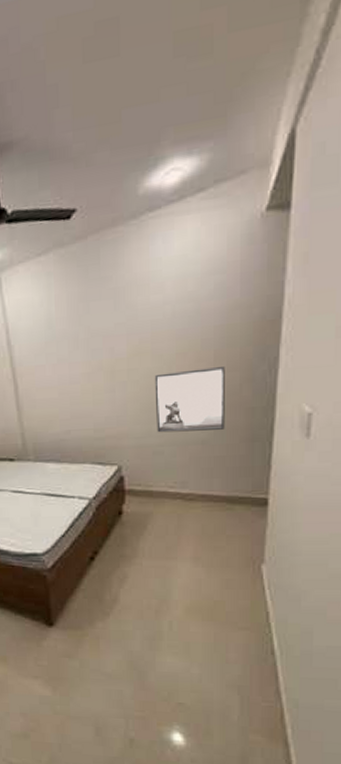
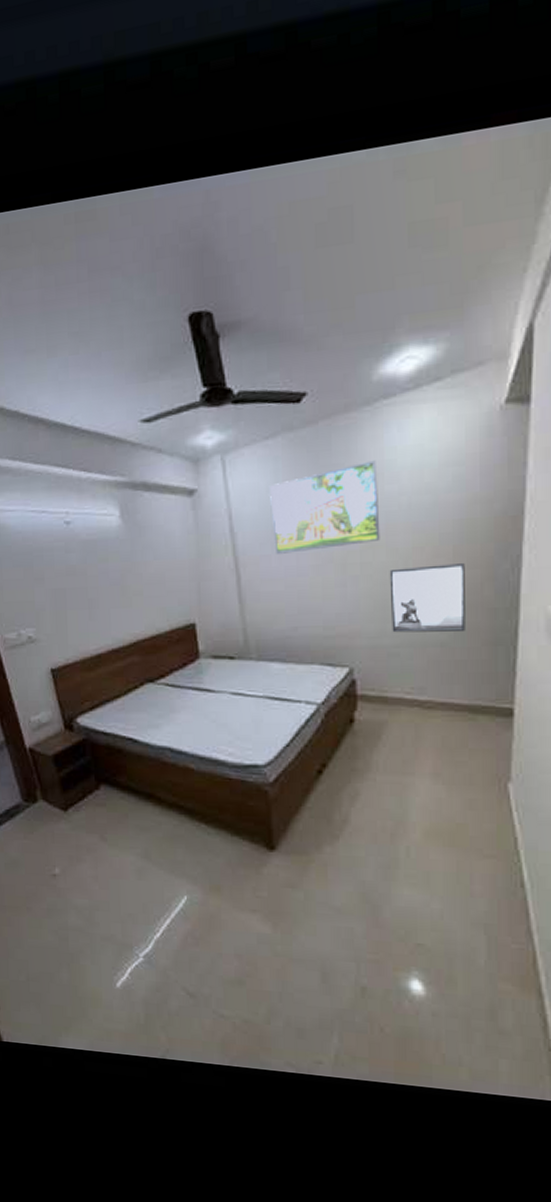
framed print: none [43,272,146,364] -> present [270,460,380,554]

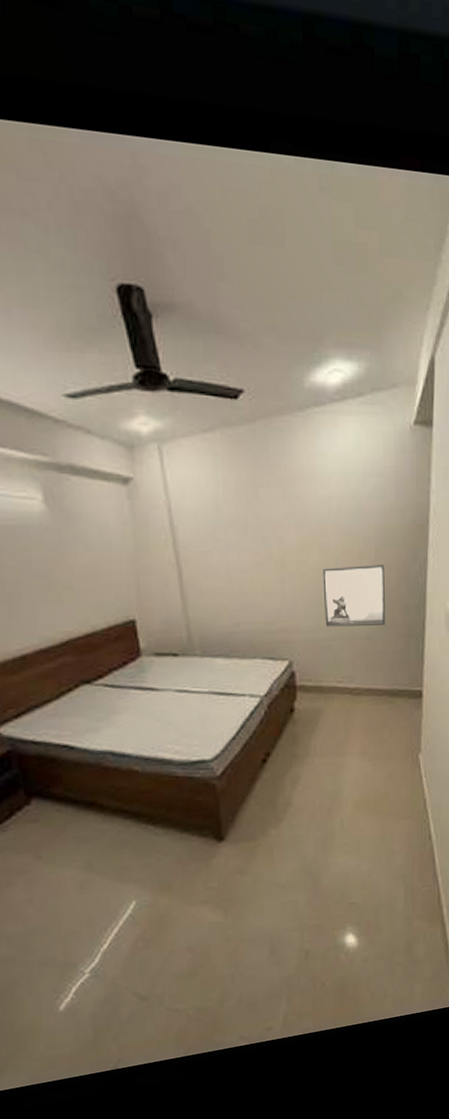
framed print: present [270,460,380,554] -> none [209,464,314,550]

